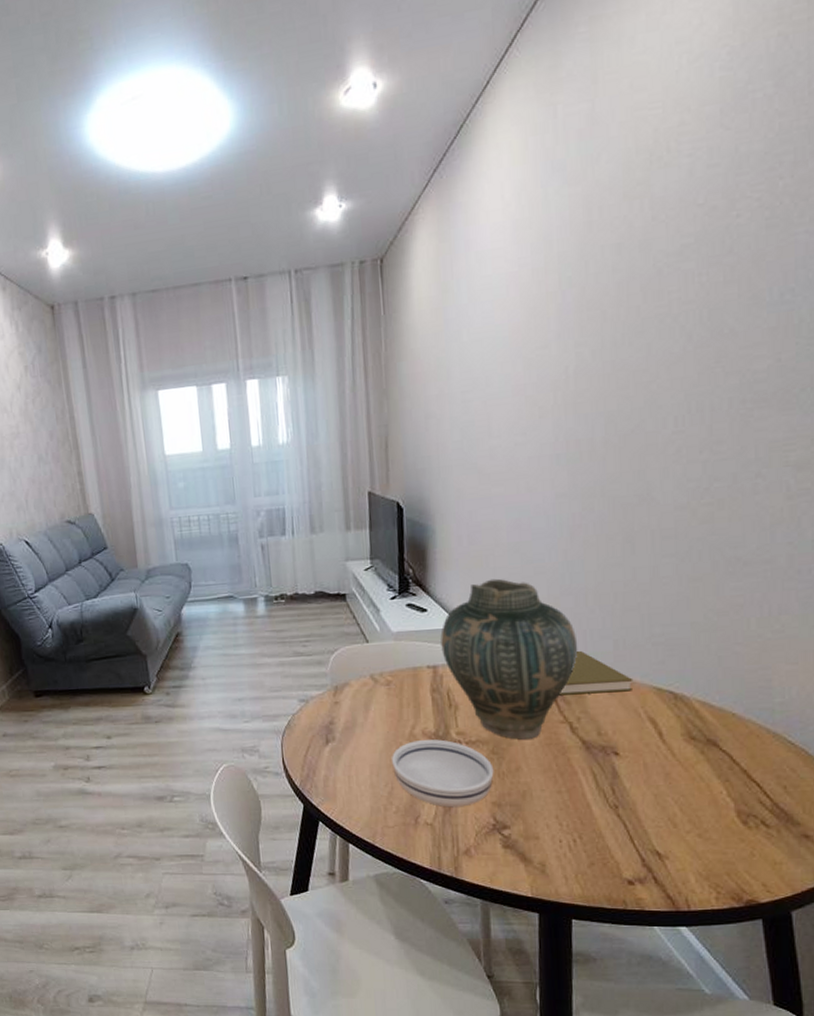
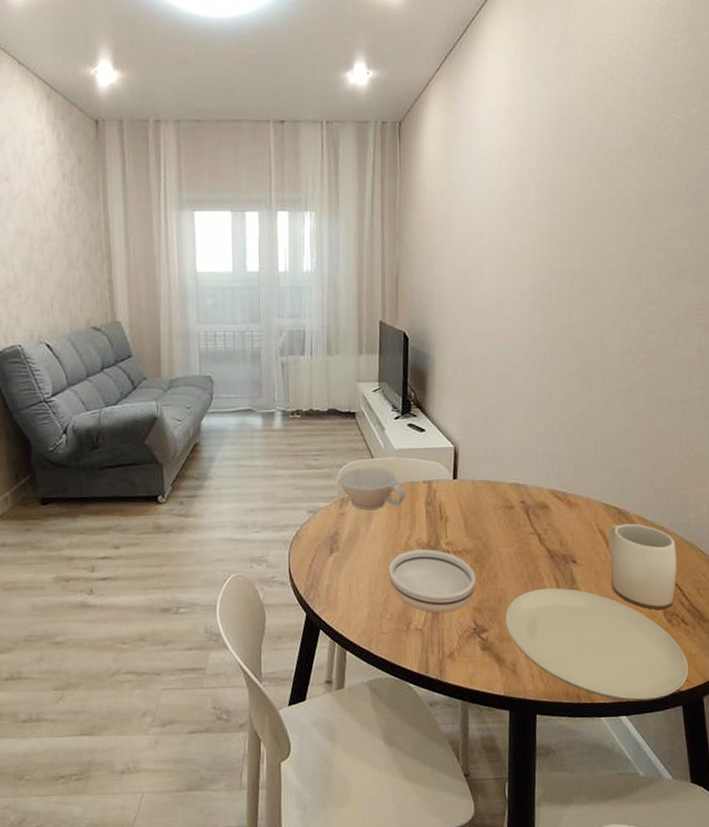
cup: none [330,651,408,699] -> present [338,466,406,511]
vase: present [440,578,578,740] -> none [435,405,546,549]
plate: none [530,783,771,911] -> present [505,588,689,702]
book: present [558,650,634,696] -> none [530,470,588,510]
mug: none [659,709,756,809] -> present [607,523,678,610]

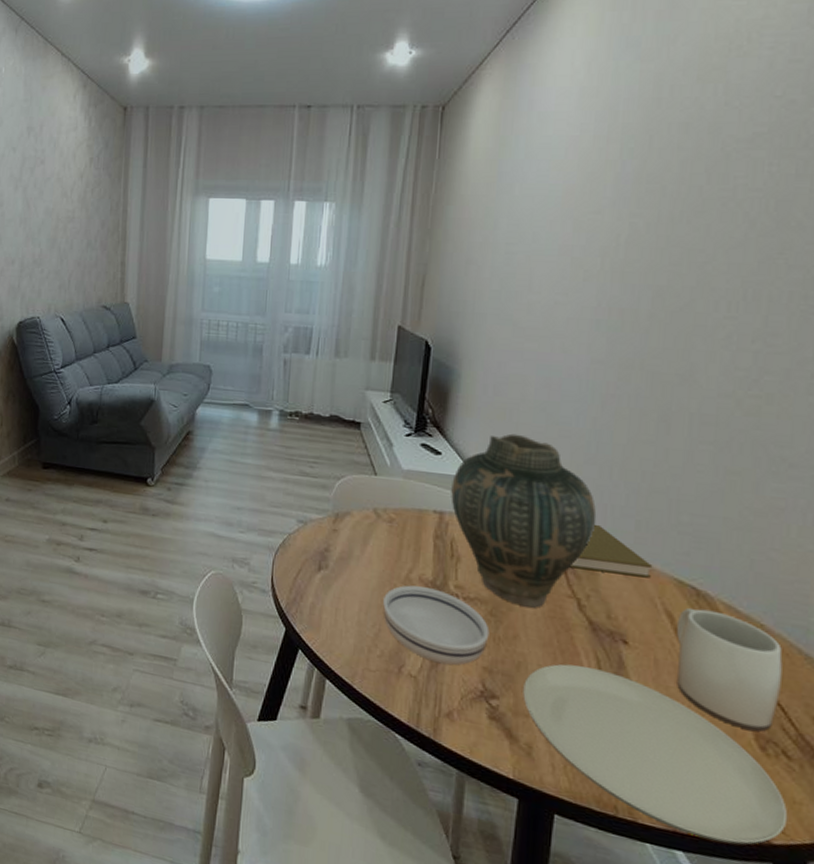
cup: present [338,466,406,511] -> none [334,481,412,534]
vase: none [435,405,546,549] -> present [451,433,597,608]
book: none [530,470,588,510] -> present [569,524,653,578]

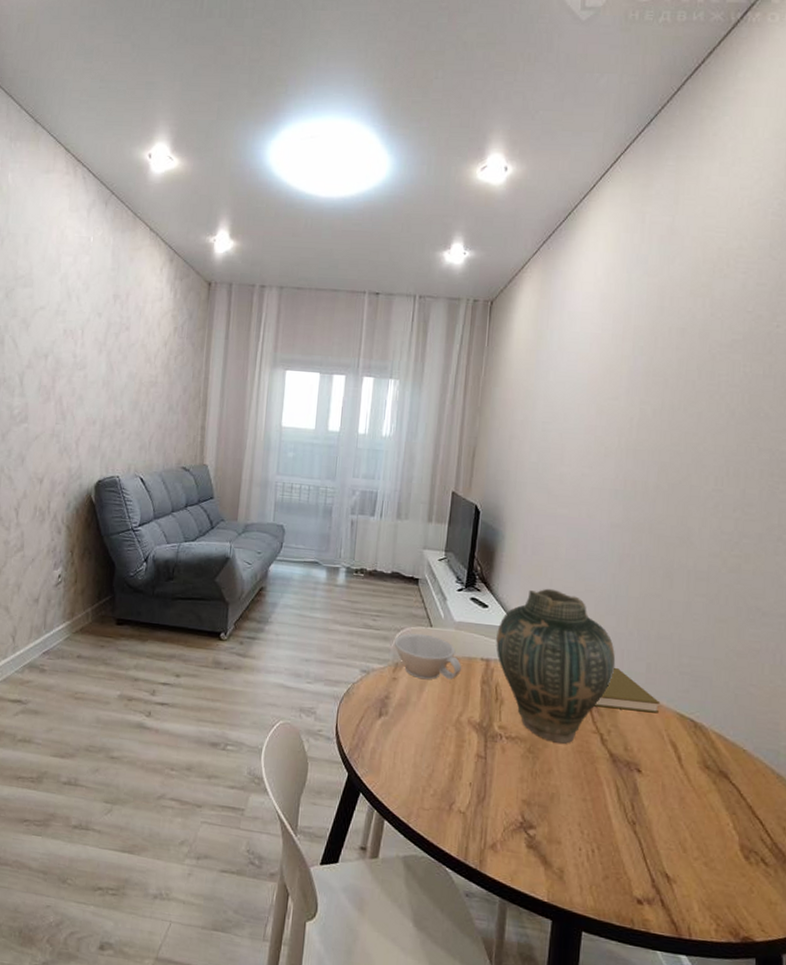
cup: none [334,481,412,534] -> present [394,633,462,680]
bowl: present [383,585,490,666] -> none [436,727,528,801]
plate: present [523,664,788,846] -> none [556,793,767,945]
mug: present [676,607,783,732] -> none [679,737,761,843]

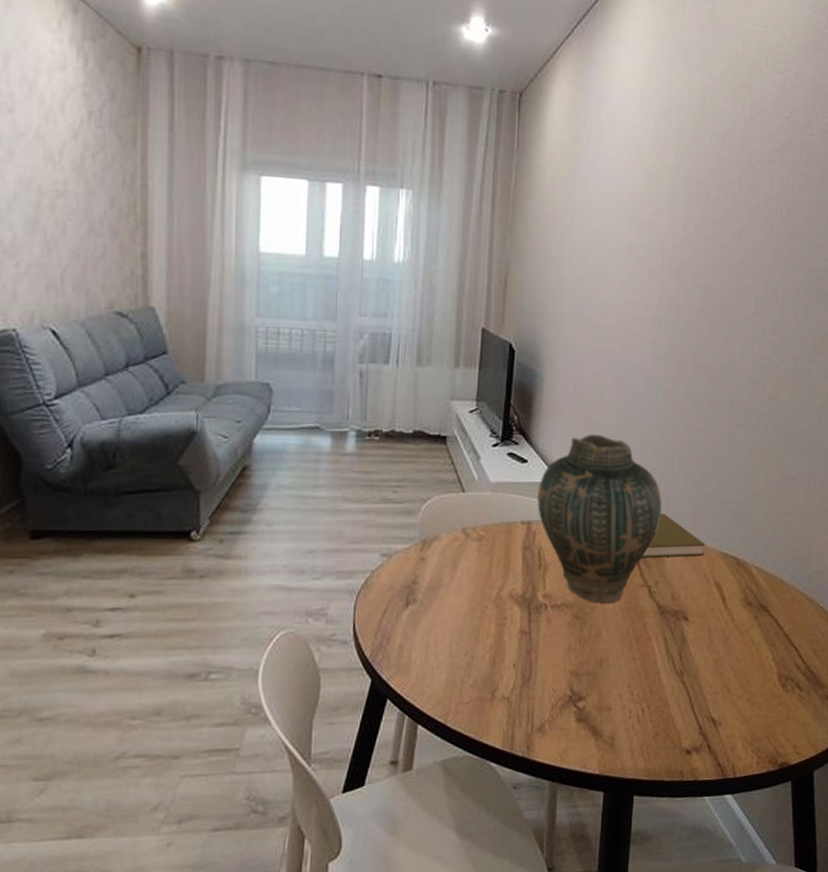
cup: present [394,633,462,680] -> none [421,501,501,555]

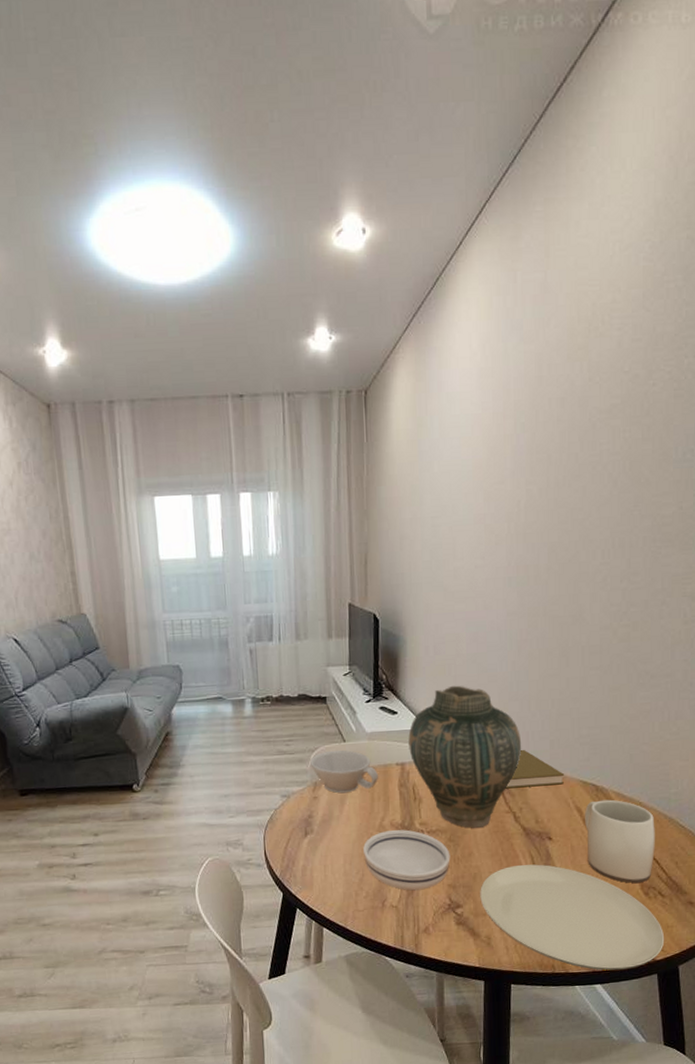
cup: none [421,501,501,555] -> present [310,750,379,794]
bowl: none [475,602,576,679] -> present [363,829,450,891]
plate: none [605,649,801,778] -> present [480,864,665,971]
mug: none [723,575,796,673] -> present [584,799,656,883]

